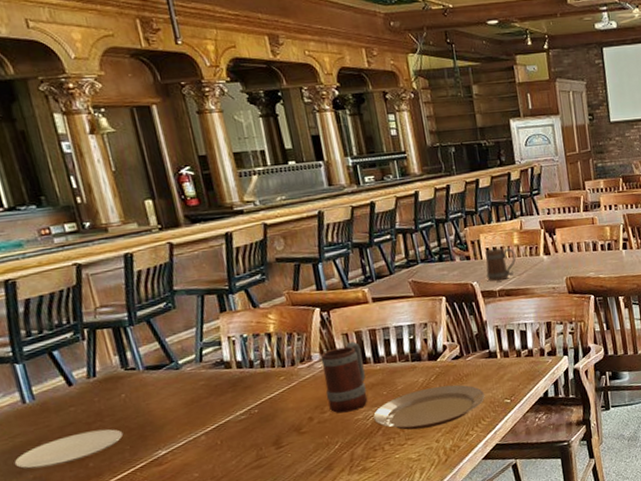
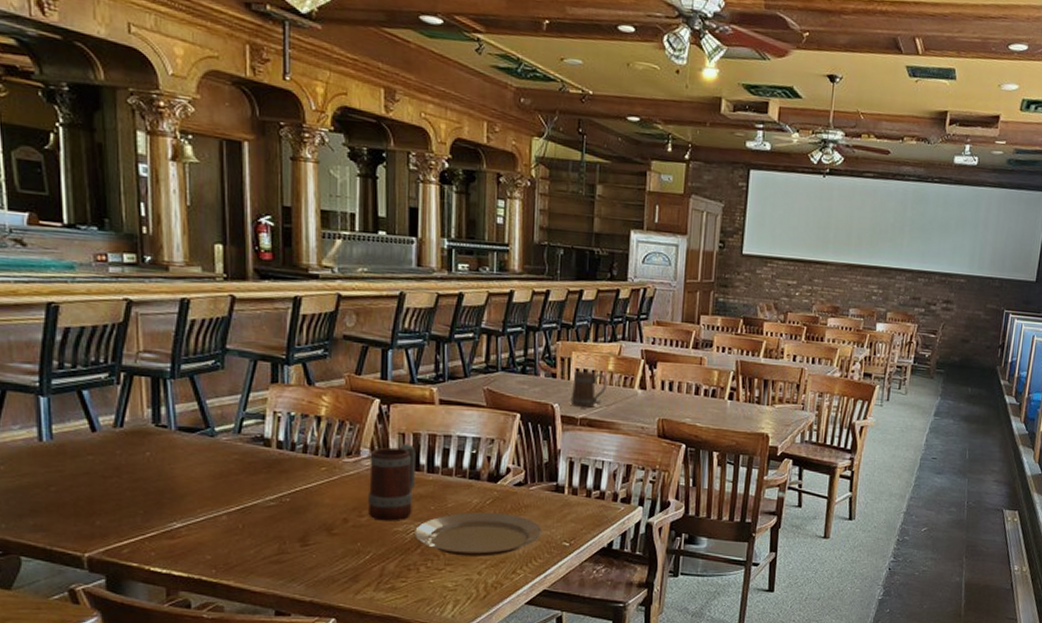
plate: present [14,429,124,469] -> none [16,485,140,517]

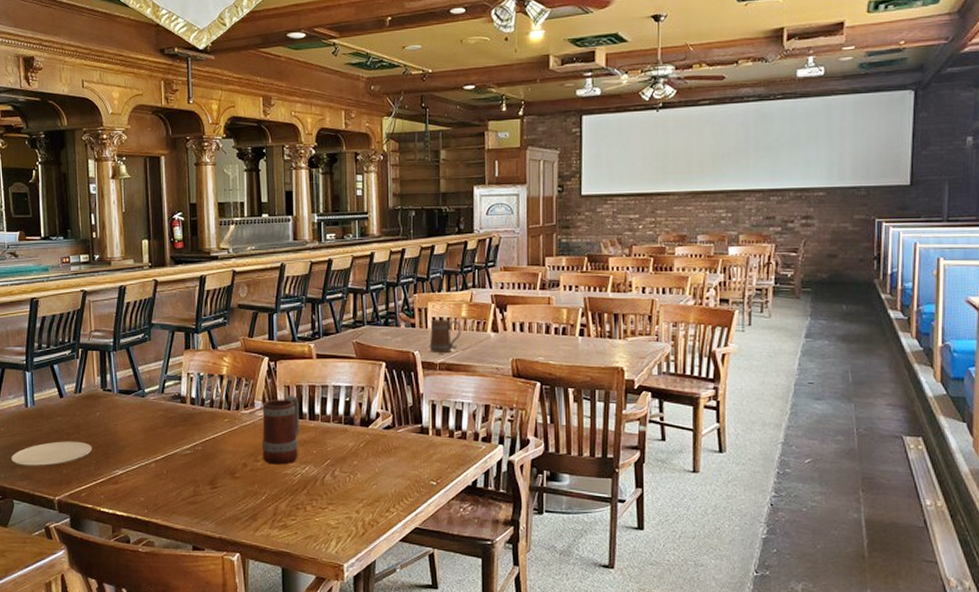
plate: none [16,485,140,517] -> present [11,441,93,467]
plate: present [415,511,542,557] -> none [301,454,411,496]

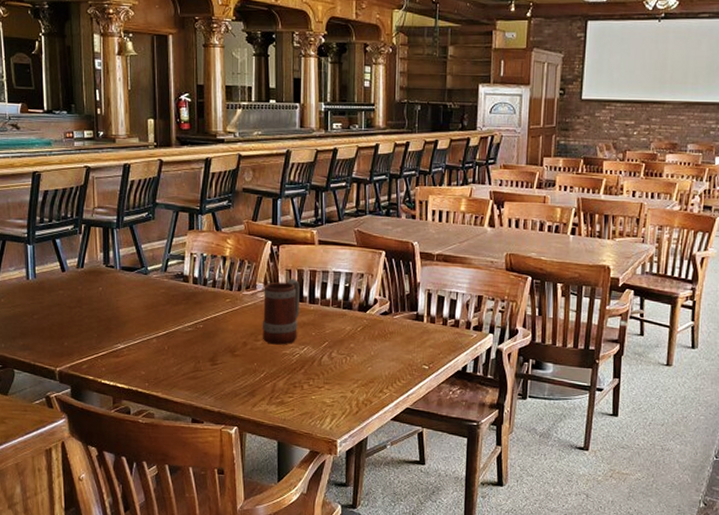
plate: present [11,441,93,467] -> none [11,314,95,339]
beer mug: present [429,319,462,353] -> none [428,212,460,244]

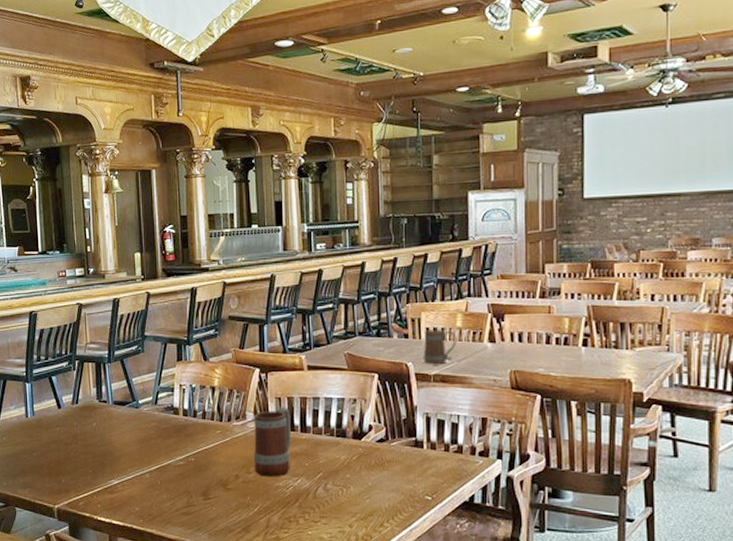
beer mug: none [428,212,460,244] -> present [423,329,457,364]

